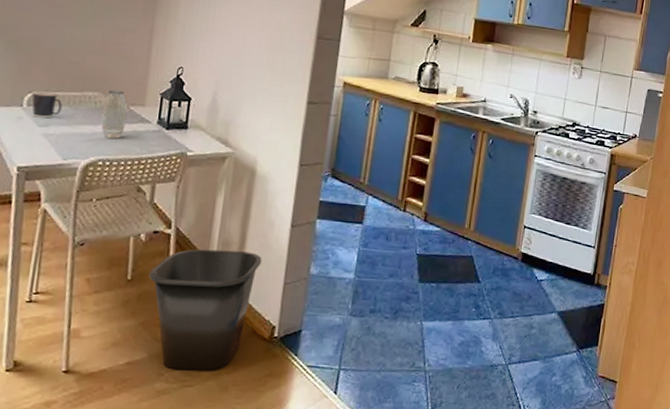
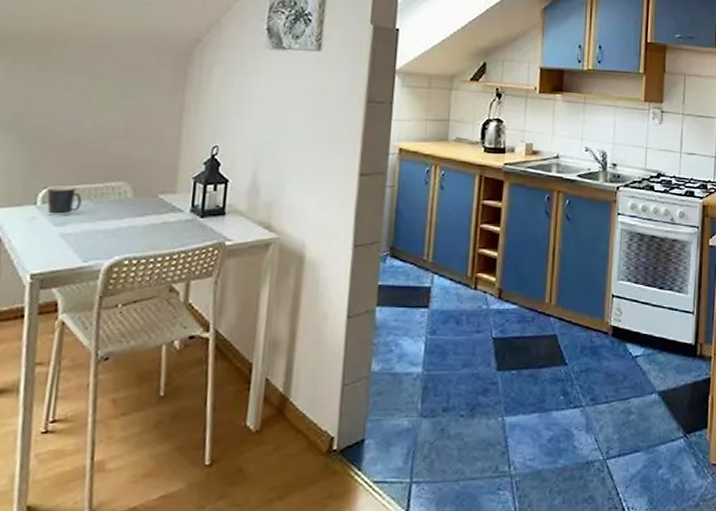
vase: present [100,89,128,139] -> none [126,177,157,233]
waste bin: present [149,249,262,371] -> none [185,351,316,501]

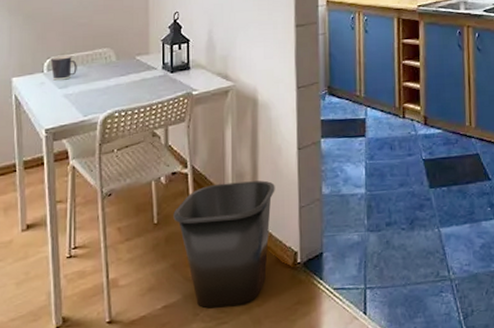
waste bin: none [185,351,316,501] -> present [173,180,275,309]

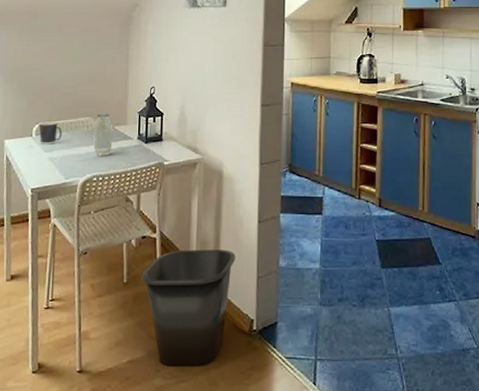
vase: none [112,43,135,89] -> present [92,113,113,156]

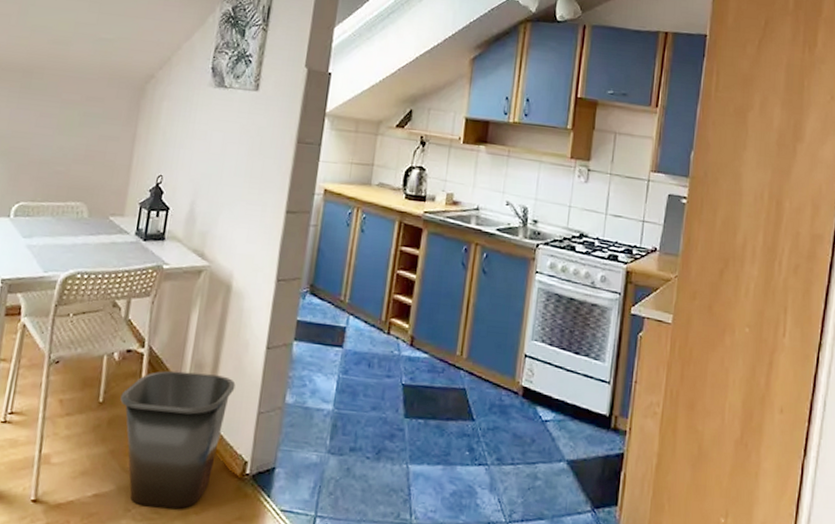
mug: present [38,121,62,144] -> none [18,201,46,230]
vase: present [92,113,113,156] -> none [81,199,108,250]

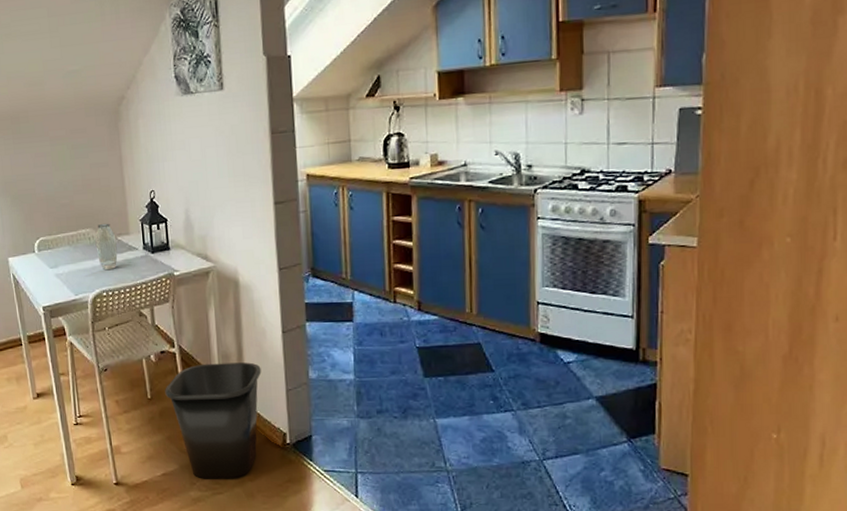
vase: none [81,199,108,250] -> present [95,223,118,270]

